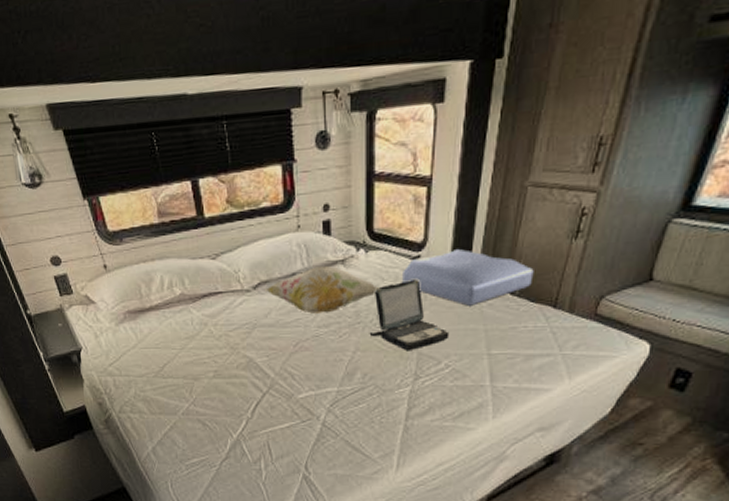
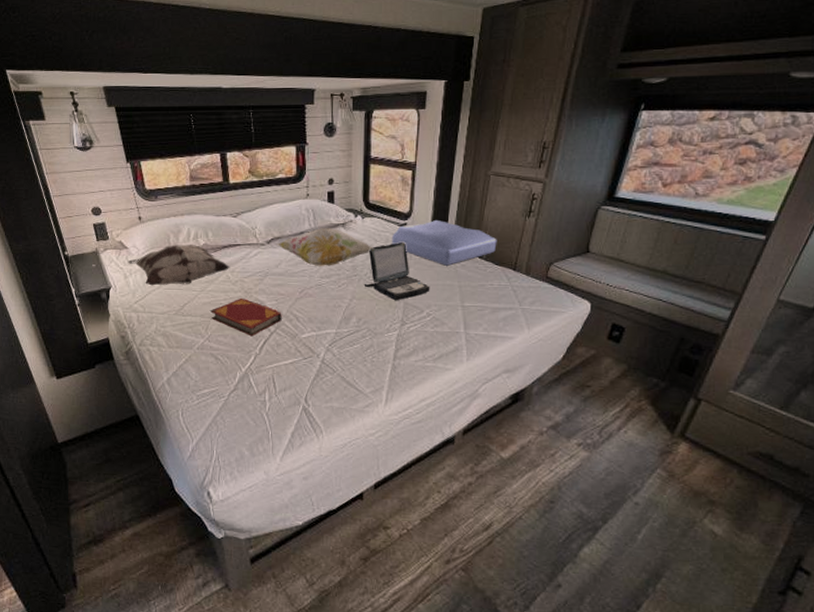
decorative pillow: none [97,295,213,345] -> present [128,244,231,286]
hardback book: none [194,354,275,399] -> present [211,297,282,337]

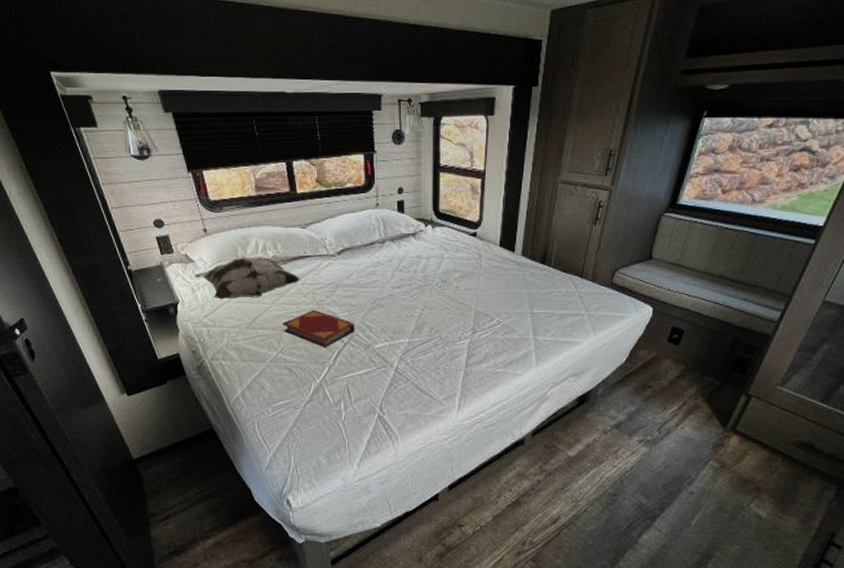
decorative pillow: present [276,228,372,266] -> none [347,238,443,277]
laptop: present [364,241,430,300] -> none [435,250,500,309]
cushion: present [392,219,497,266] -> none [462,228,565,274]

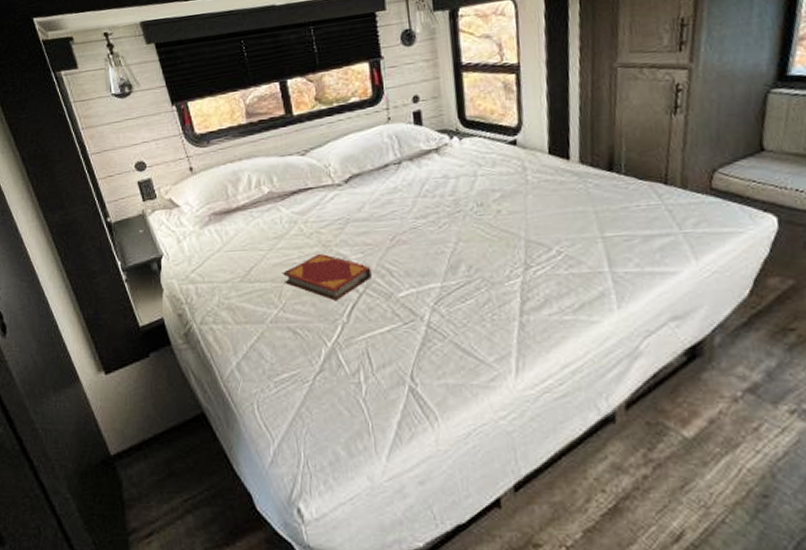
decorative pillow: present [195,257,301,300] -> none [181,194,303,249]

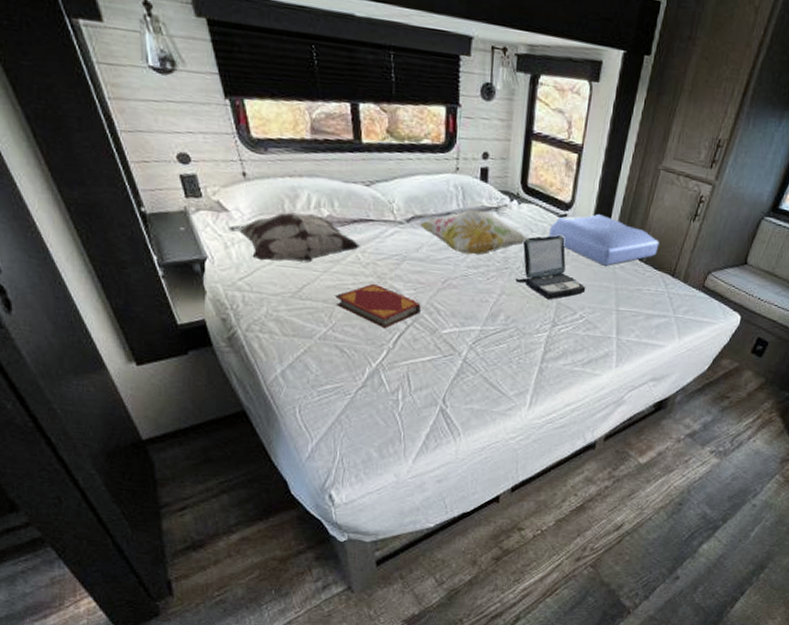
decorative pillow: none [181,194,303,249] -> present [230,212,361,263]
decorative pillow: none [356,156,476,205] -> present [417,210,527,256]
laptop: none [470,162,558,238] -> present [515,234,586,299]
cushion: none [500,130,638,188] -> present [549,213,660,266]

